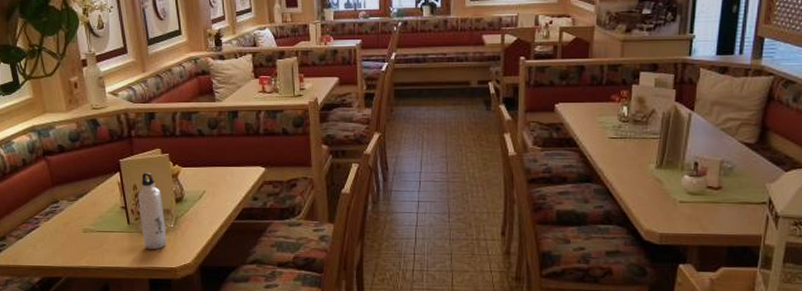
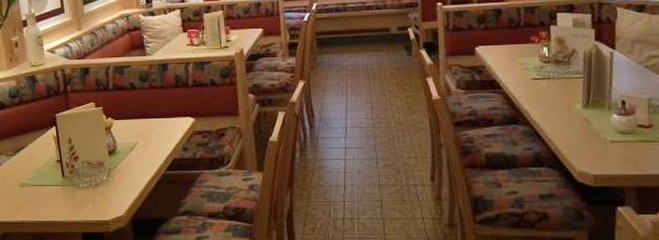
water bottle: present [138,172,167,250] -> none [73,125,100,203]

